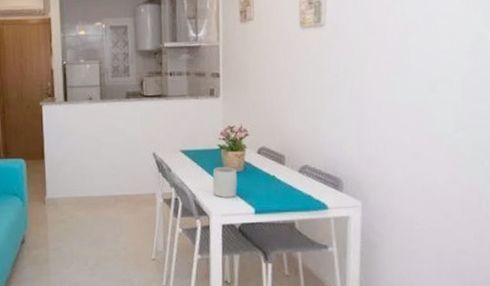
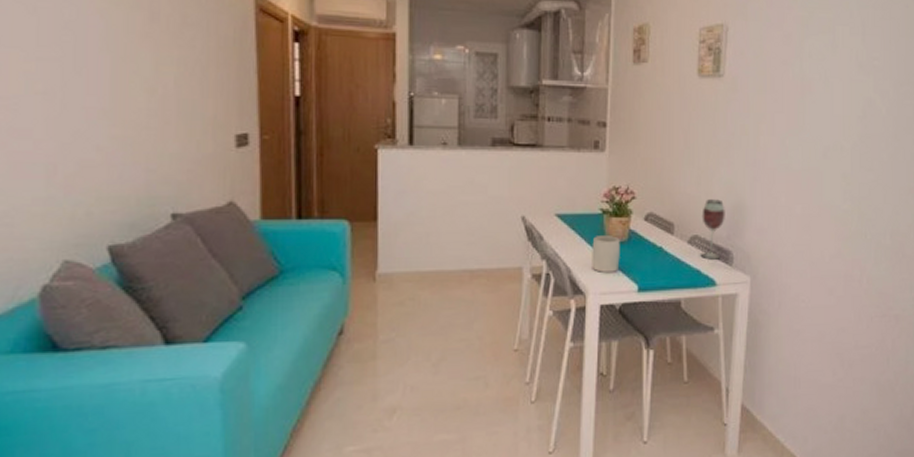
wineglass: none [310,133,333,186] -> present [700,199,725,260]

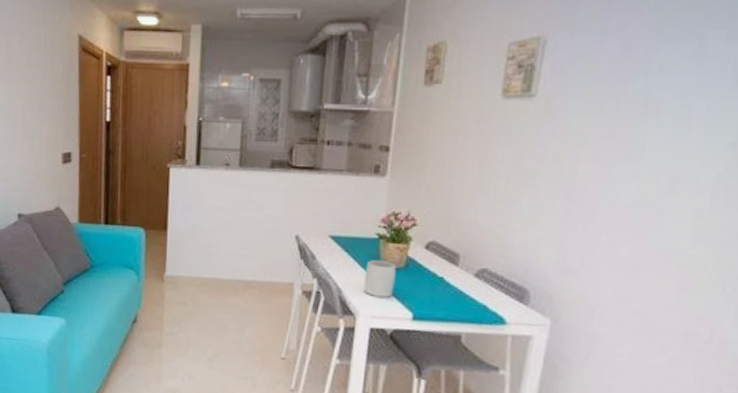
wineglass: present [700,199,725,260] -> none [489,232,525,297]

